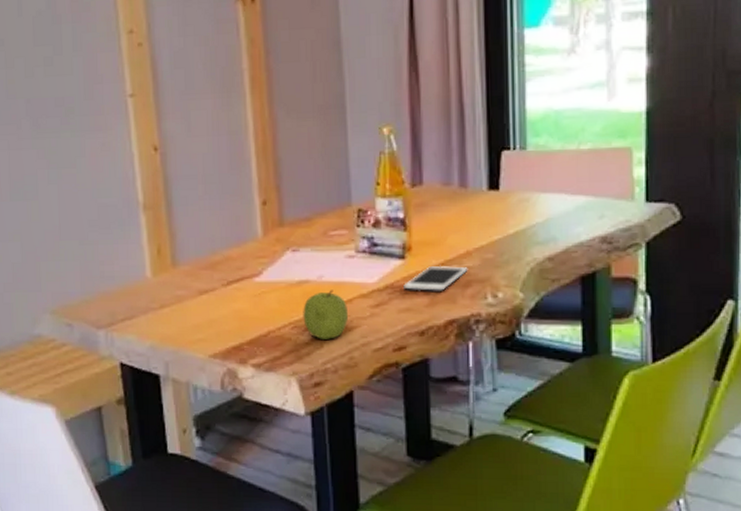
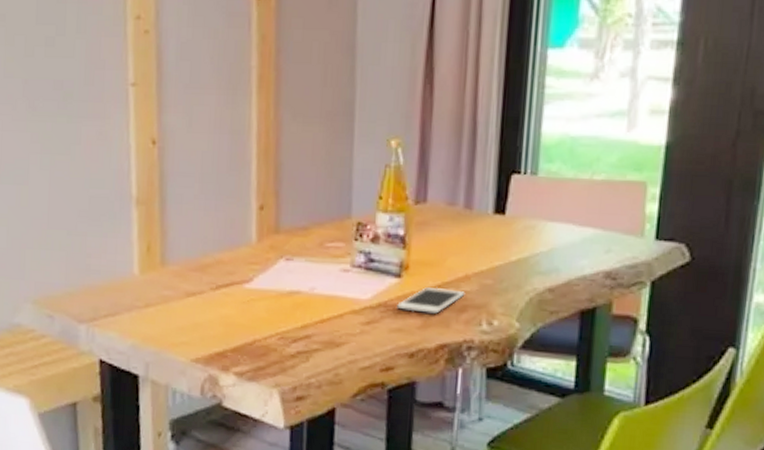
fruit: present [303,290,349,339] -> none [291,303,338,354]

